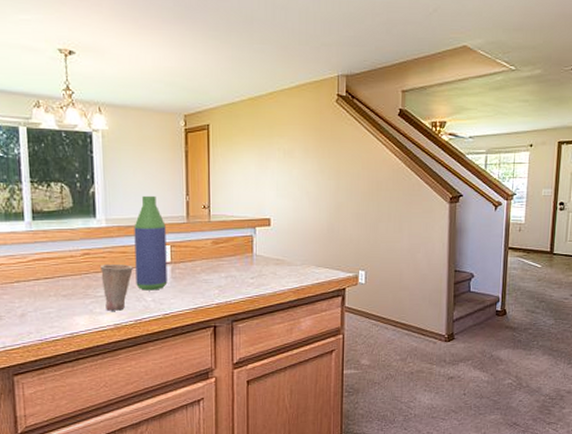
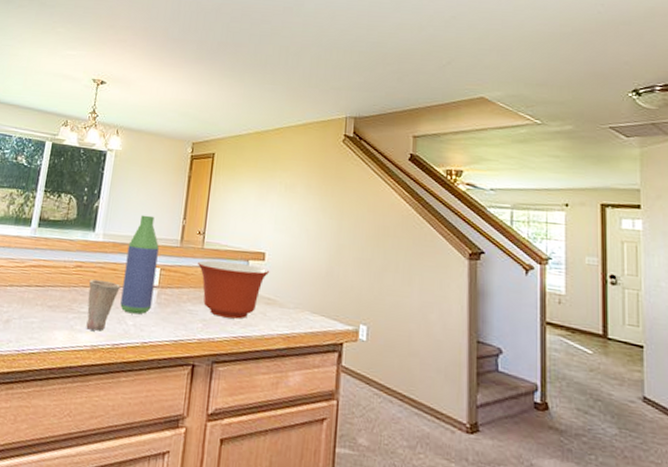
mixing bowl: none [207,231,277,281] -> present [198,260,270,319]

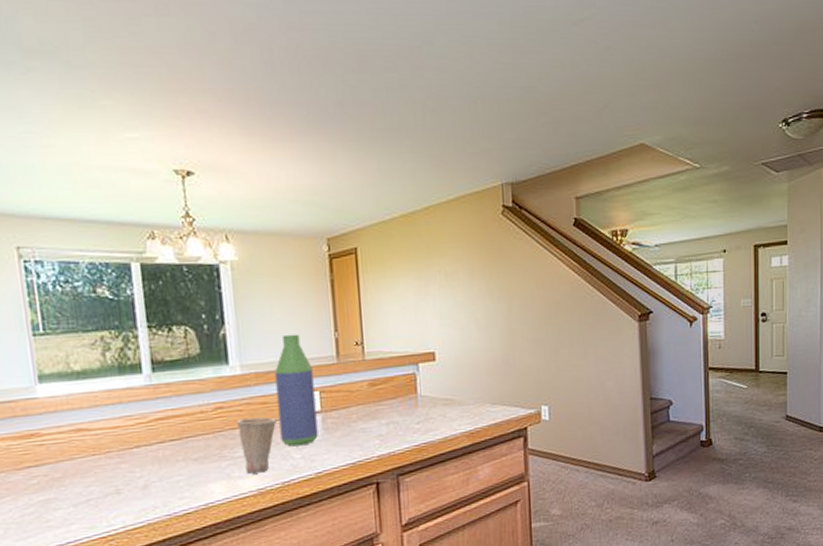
mixing bowl: present [198,260,270,319] -> none [362,367,443,429]

